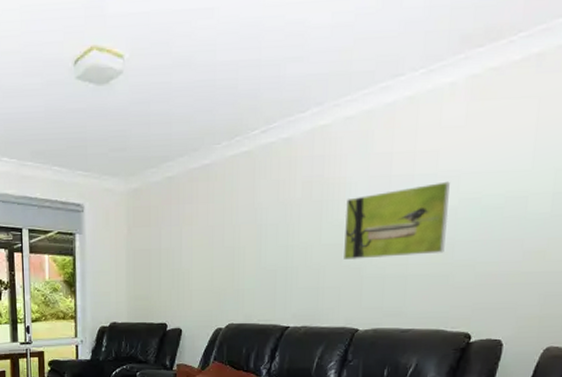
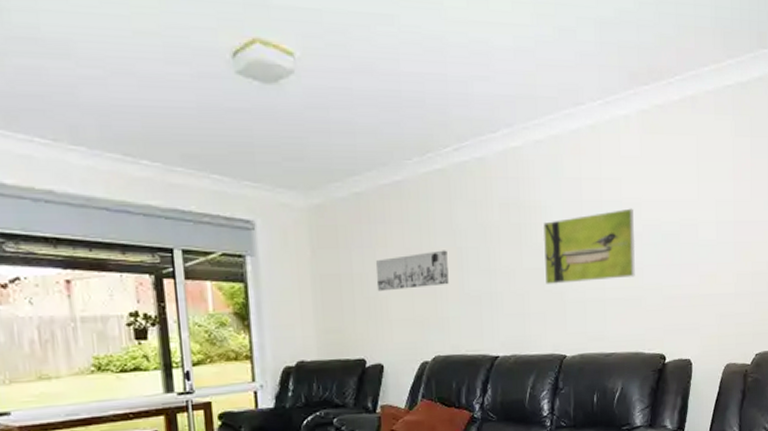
wall art: none [181,227,247,265] -> present [375,250,449,292]

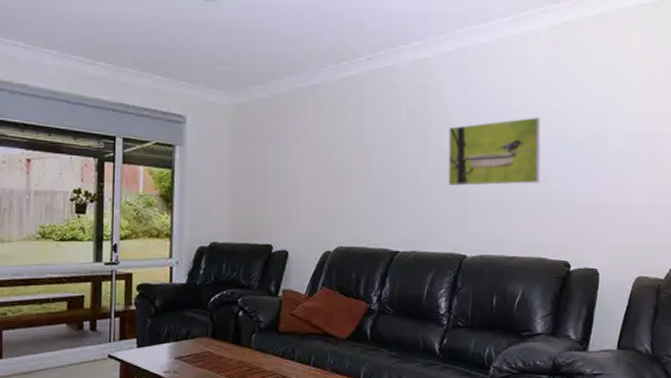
wall art: present [375,250,449,292] -> none [288,148,355,184]

